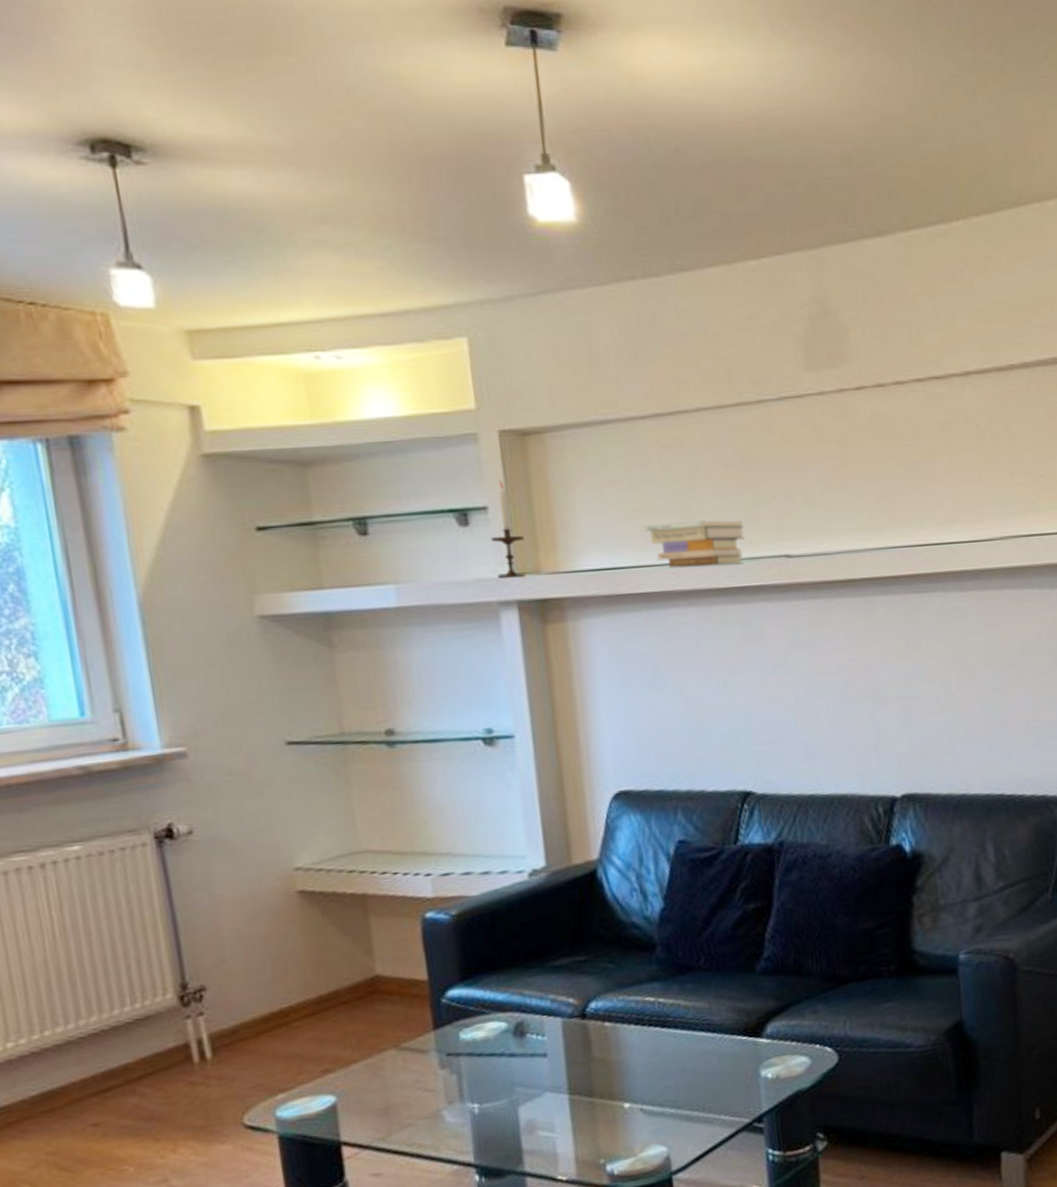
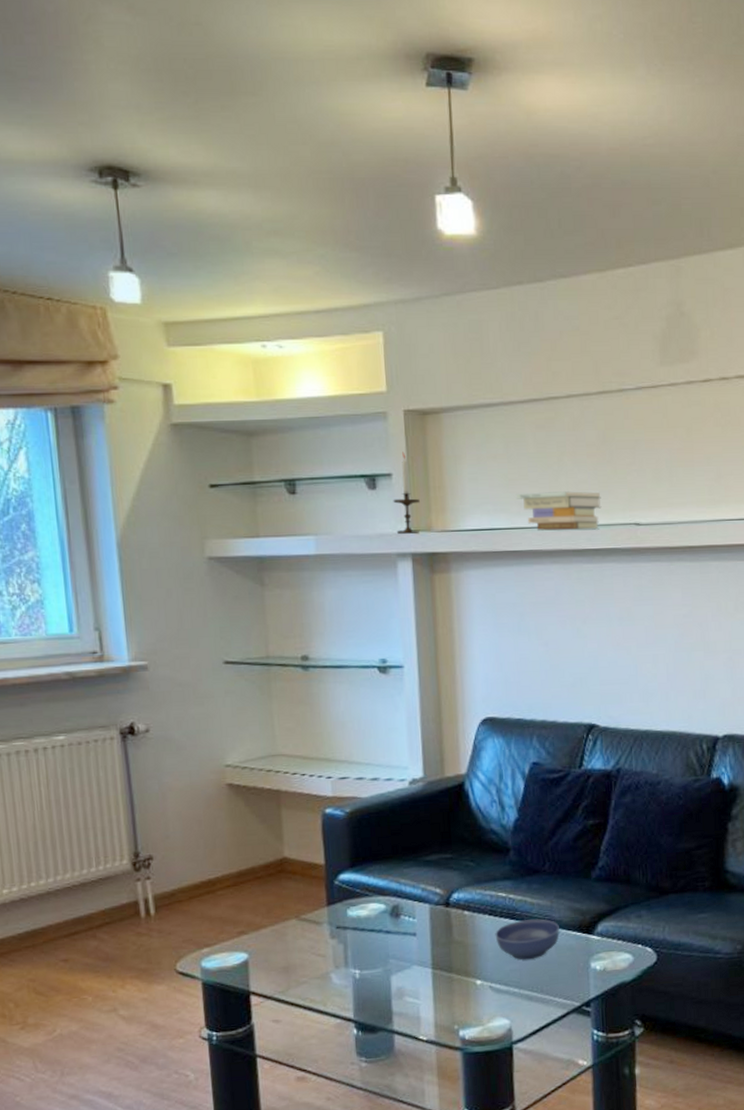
bowl: none [643,1024,723,1074] -> present [495,919,561,960]

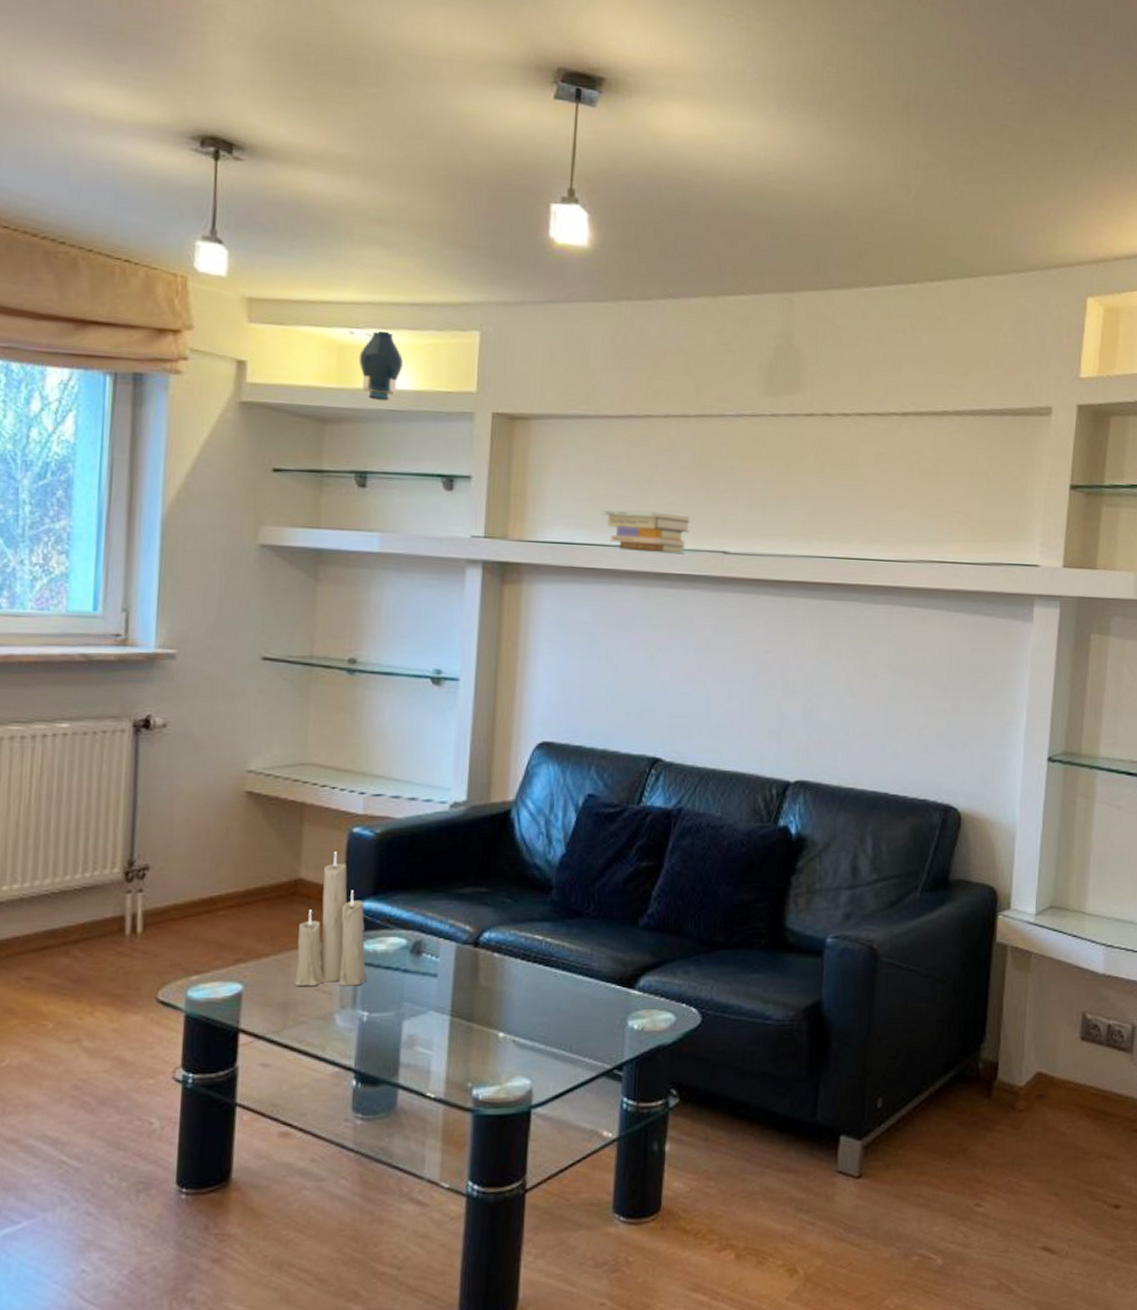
vase: none [273,342,315,410] -> present [358,331,403,401]
candle: none [289,831,354,951] -> present [294,852,367,986]
candlestick: present [393,451,420,535] -> none [469,455,498,542]
bowl: present [495,919,561,960] -> none [525,967,599,1013]

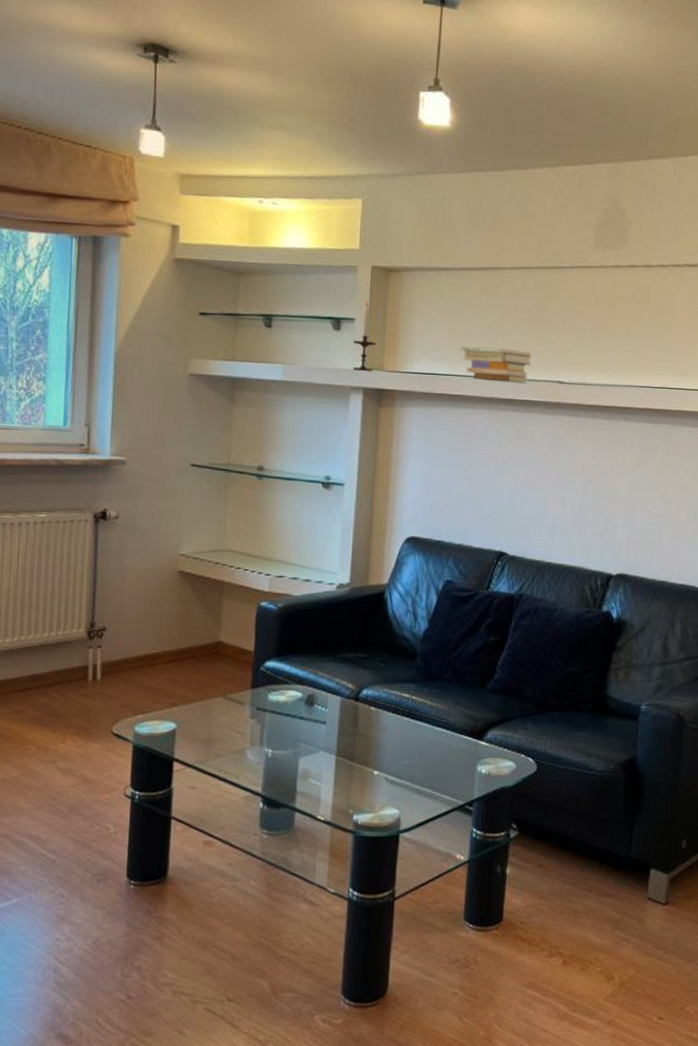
candle: present [294,852,367,986] -> none [216,621,271,729]
vase: present [358,331,403,401] -> none [266,200,301,257]
candlestick: none [469,455,498,542] -> present [353,301,376,372]

